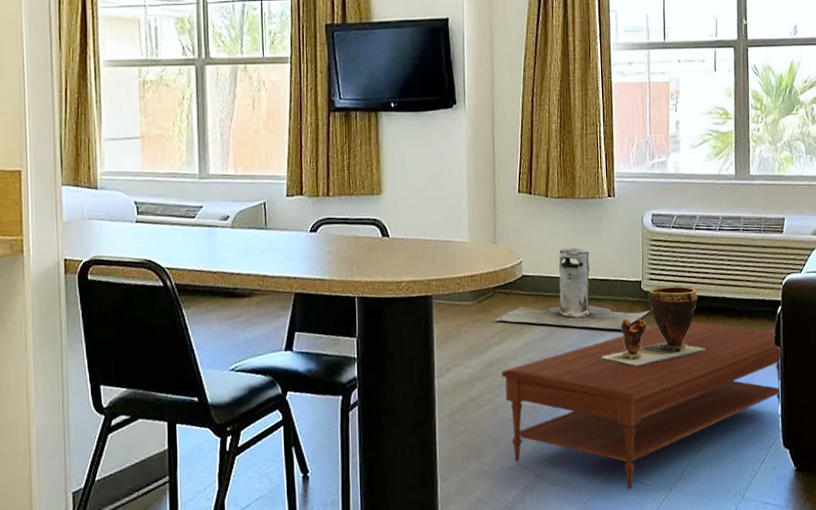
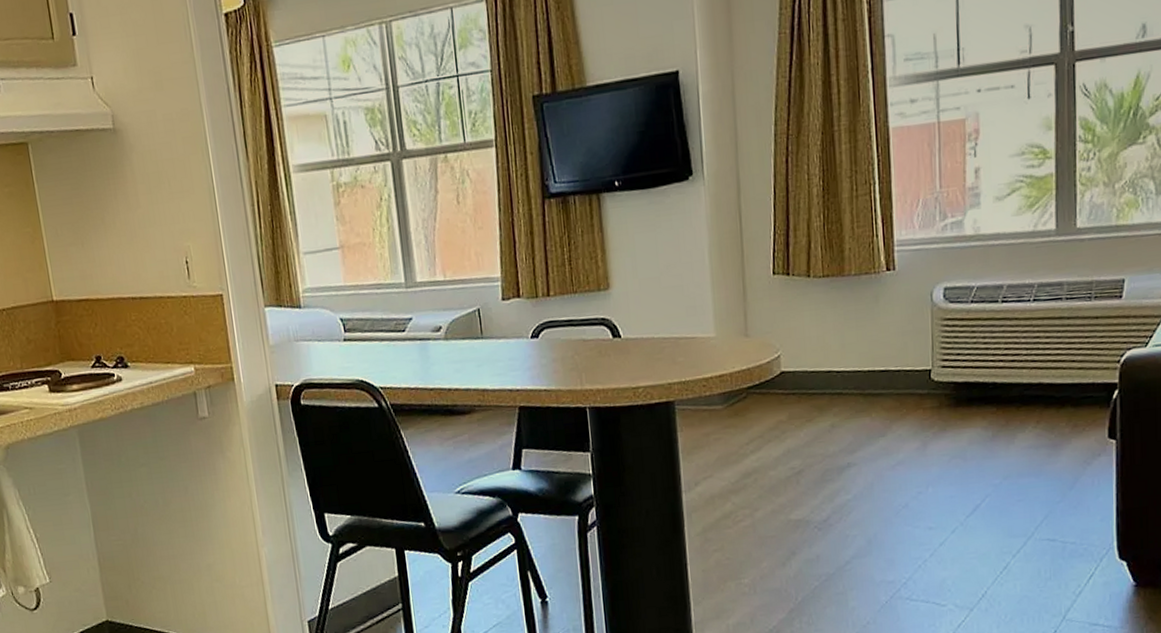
trash can: present [494,247,651,330] -> none [749,334,944,429]
coffee table: present [502,321,782,490] -> none [760,414,1118,612]
clay pot: present [602,285,705,365] -> none [882,372,1015,469]

